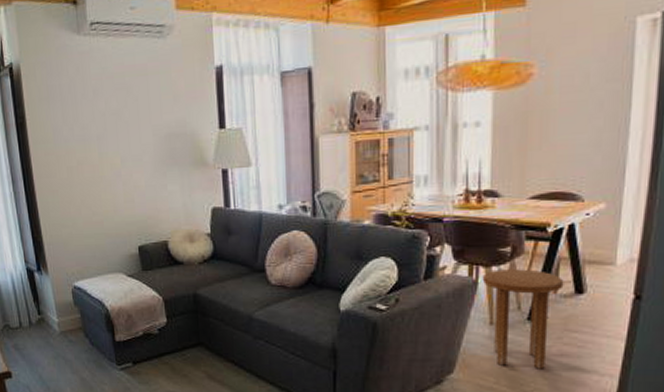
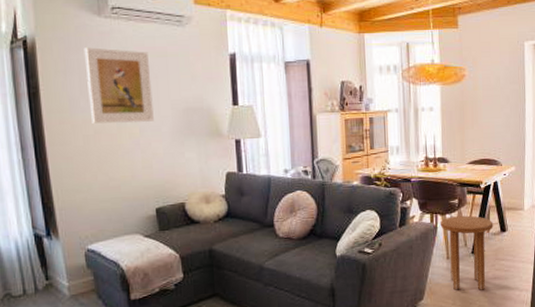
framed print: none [65,70,135,154] -> present [83,47,154,124]

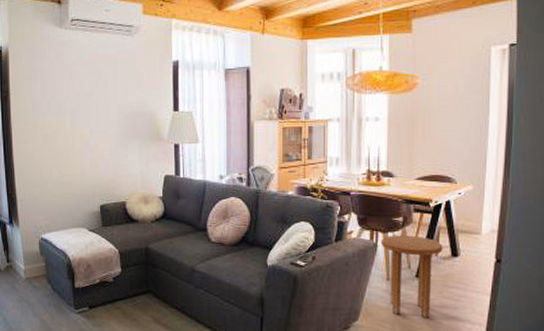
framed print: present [83,47,154,124] -> none [46,56,102,125]

